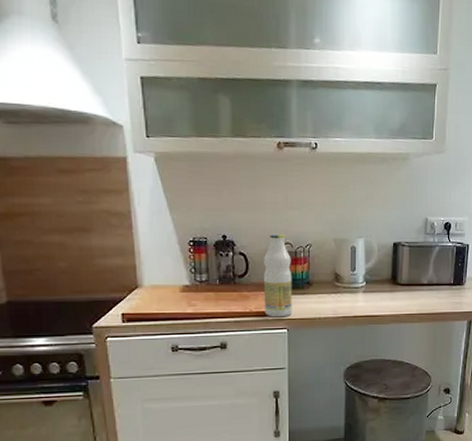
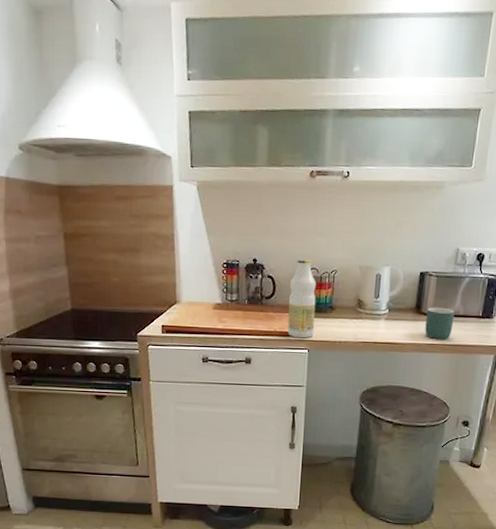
mug: none [402,277,428,309] -> present [425,307,455,339]

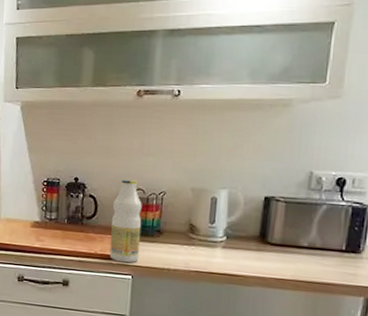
mug: present [425,307,455,339] -> none [272,236,310,275]

